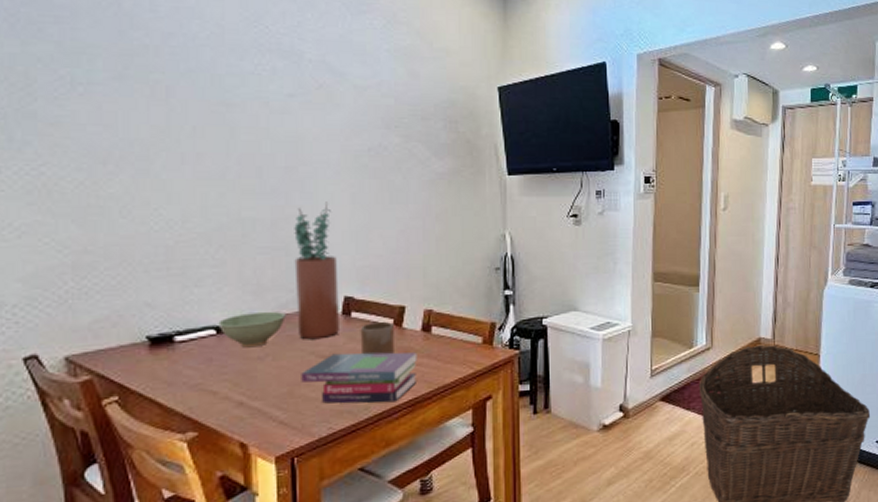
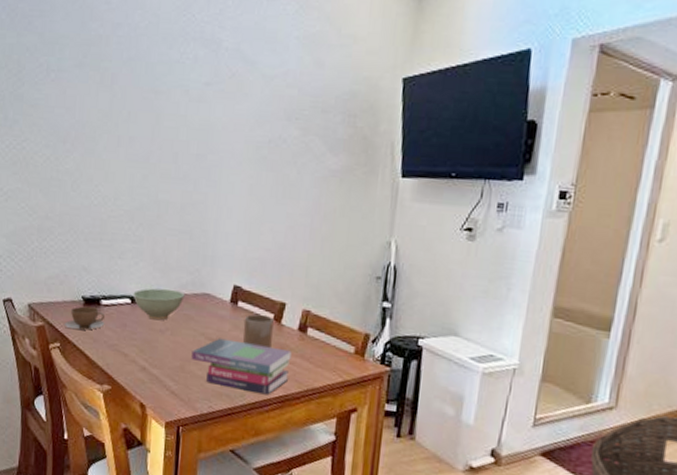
teacup: none [122,346,183,377] -> present [64,306,105,330]
vase: present [294,202,339,340] -> none [193,191,231,323]

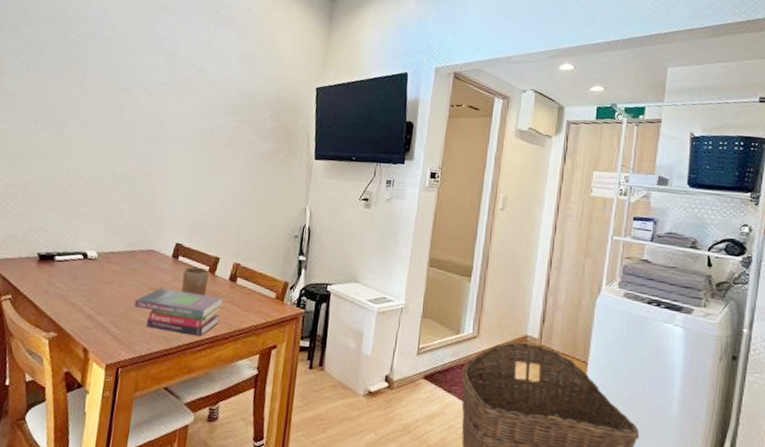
teacup: present [64,306,105,330] -> none [17,261,57,283]
bowl: present [133,288,185,321] -> none [85,246,133,274]

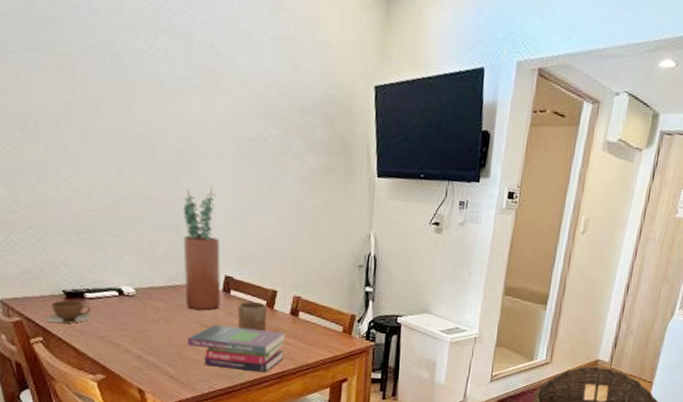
teacup: none [17,261,57,283] -> present [45,300,92,324]
vase: none [139,166,177,275] -> present [183,186,221,311]

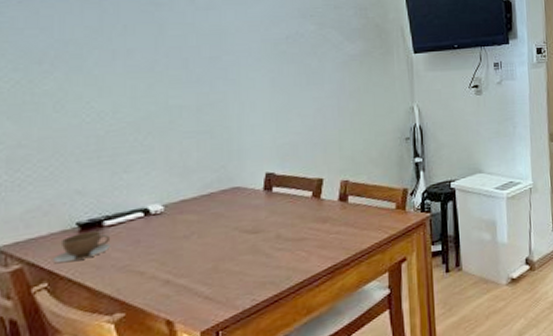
vase: present [183,186,221,311] -> none [218,86,261,216]
books: present [187,324,286,373] -> none [225,221,336,276]
mug: present [237,301,266,331] -> none [281,194,313,227]

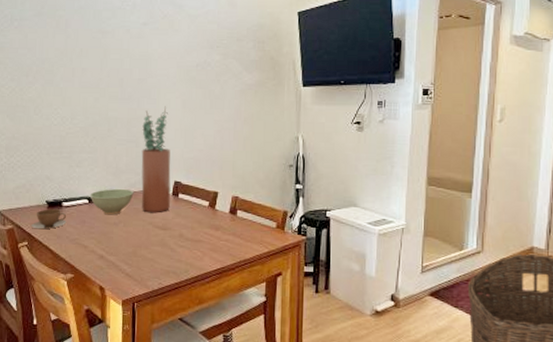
bowl: none [146,191,211,228] -> present [90,188,134,215]
vase: none [218,86,261,216] -> present [141,106,171,213]

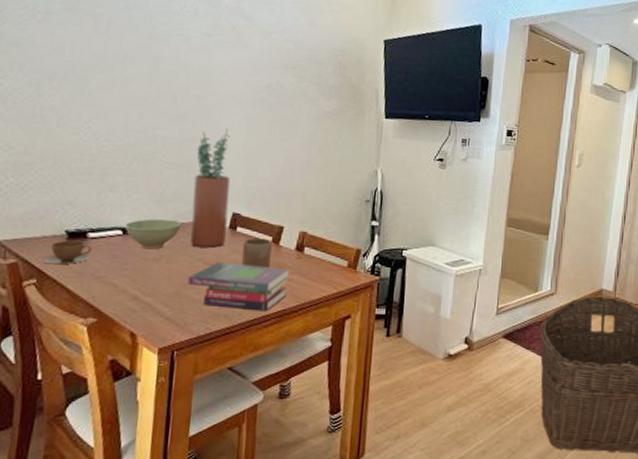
books: none [142,225,226,269] -> present [188,262,290,312]
mug: none [184,203,209,230] -> present [241,238,272,268]

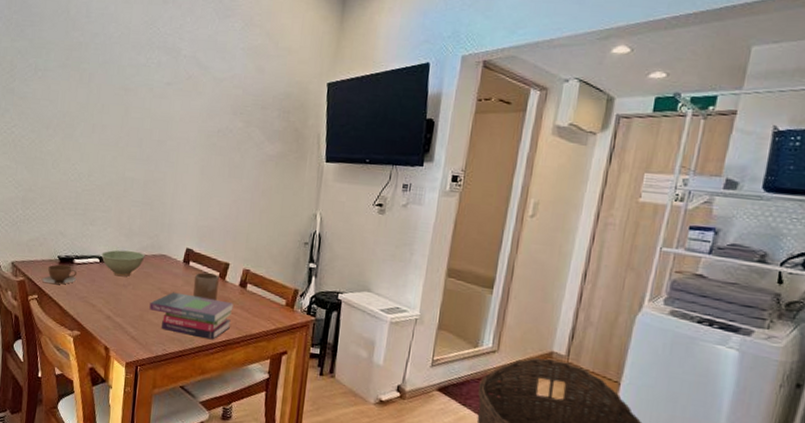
vase: present [190,128,230,248] -> none [152,171,185,279]

